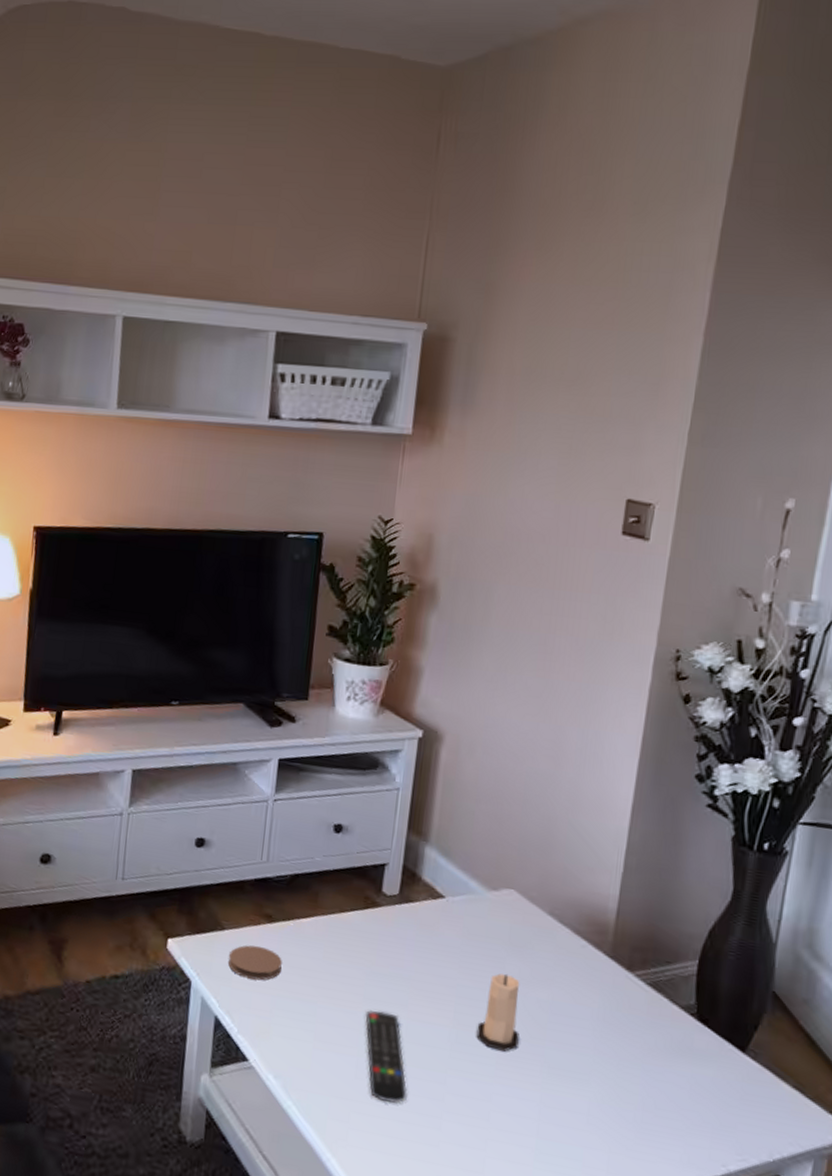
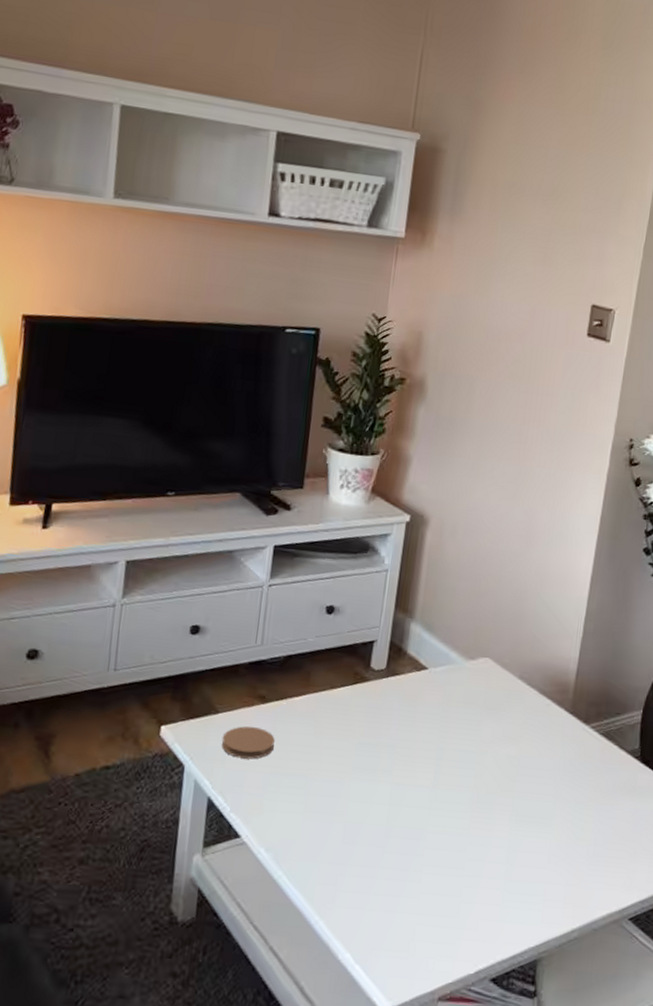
remote control: present [365,1010,408,1103] -> none [353,778,391,863]
candle: present [476,973,520,1052] -> none [453,735,493,805]

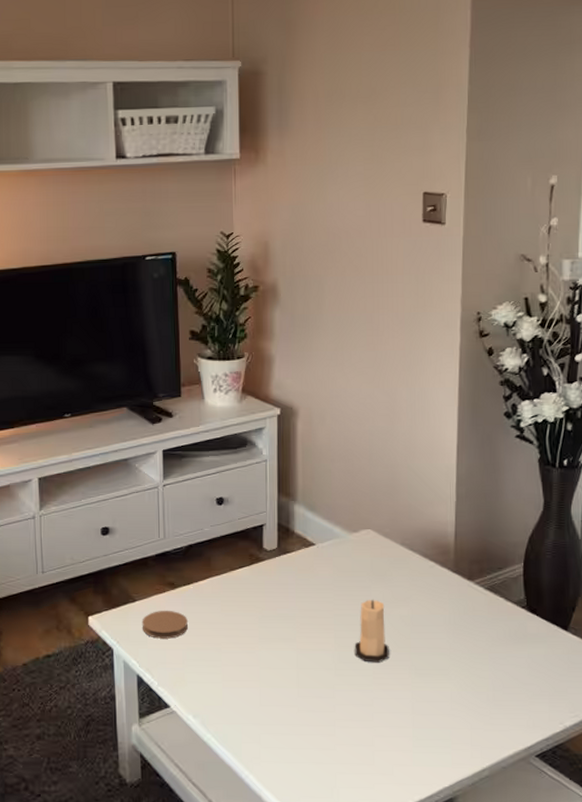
candle: none [453,735,493,805] -> present [354,600,389,663]

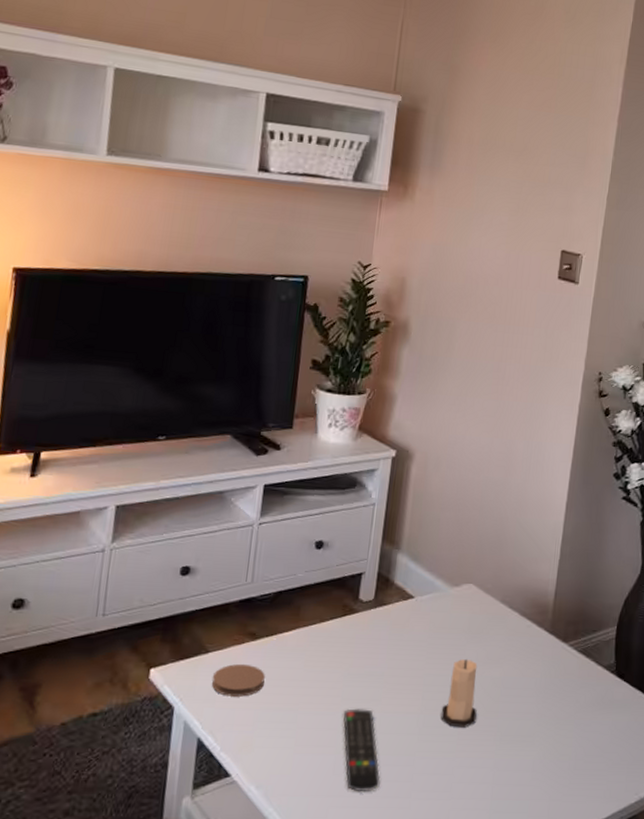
remote control: none [262,647,305,721] -> present [343,709,381,792]

